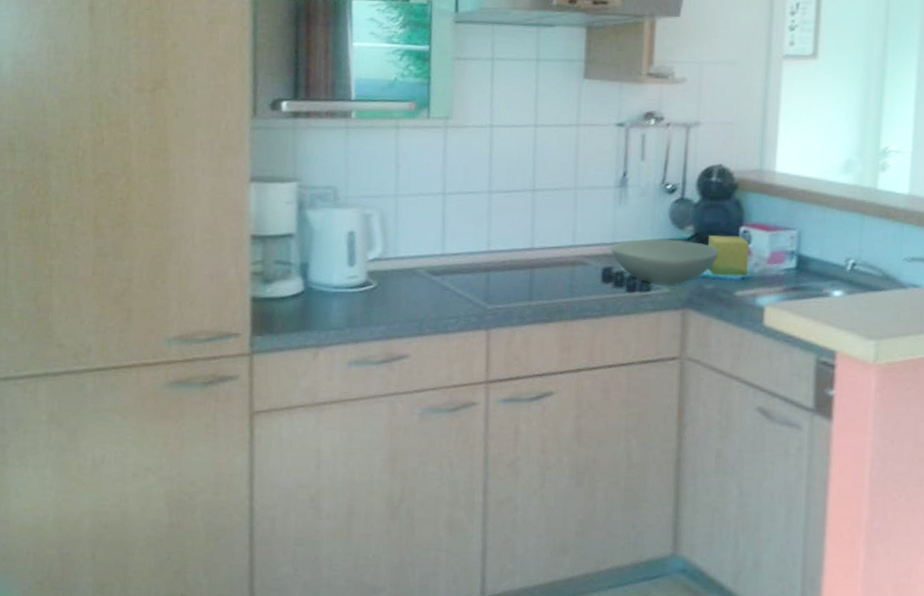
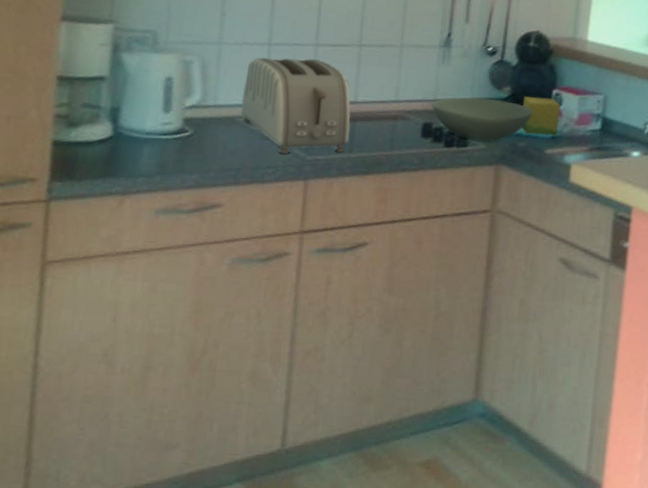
toaster: none [420,207,529,304] -> present [241,57,351,155]

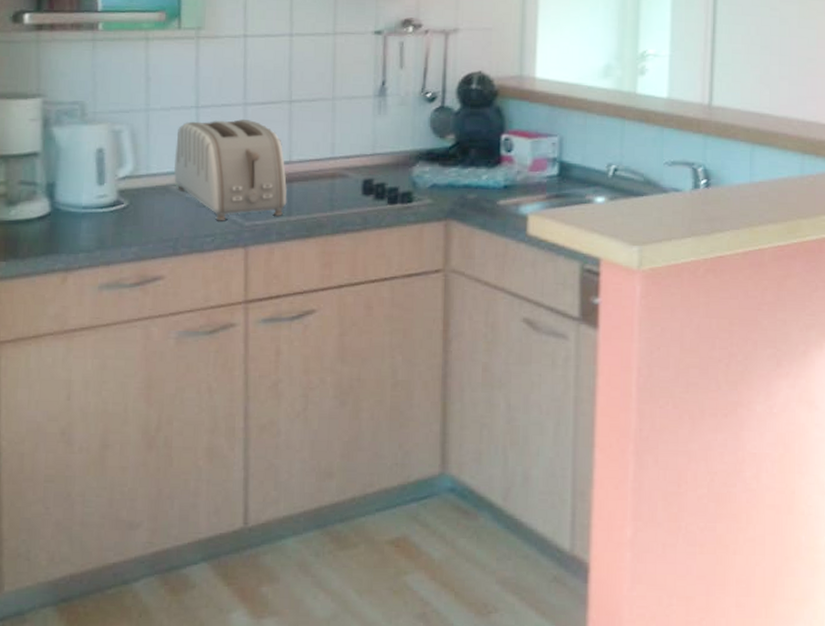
bowl: present [431,97,533,142] -> none [371,148,481,196]
sponge: present [522,96,560,136] -> none [470,143,511,186]

